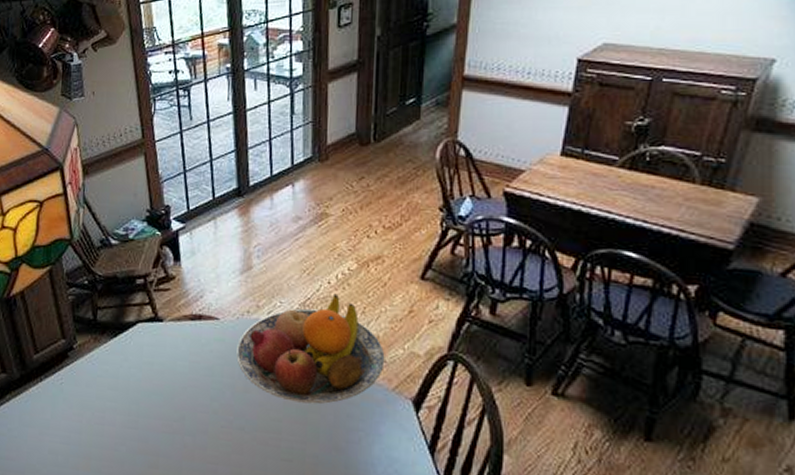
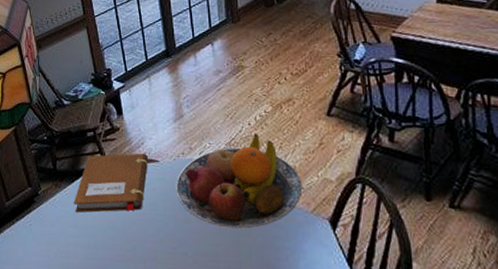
notebook: none [115,306,208,376] -> present [74,153,149,213]

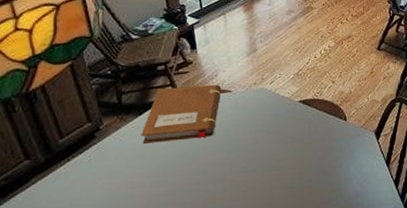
fruit bowl: present [176,133,303,229] -> none [247,64,356,145]

